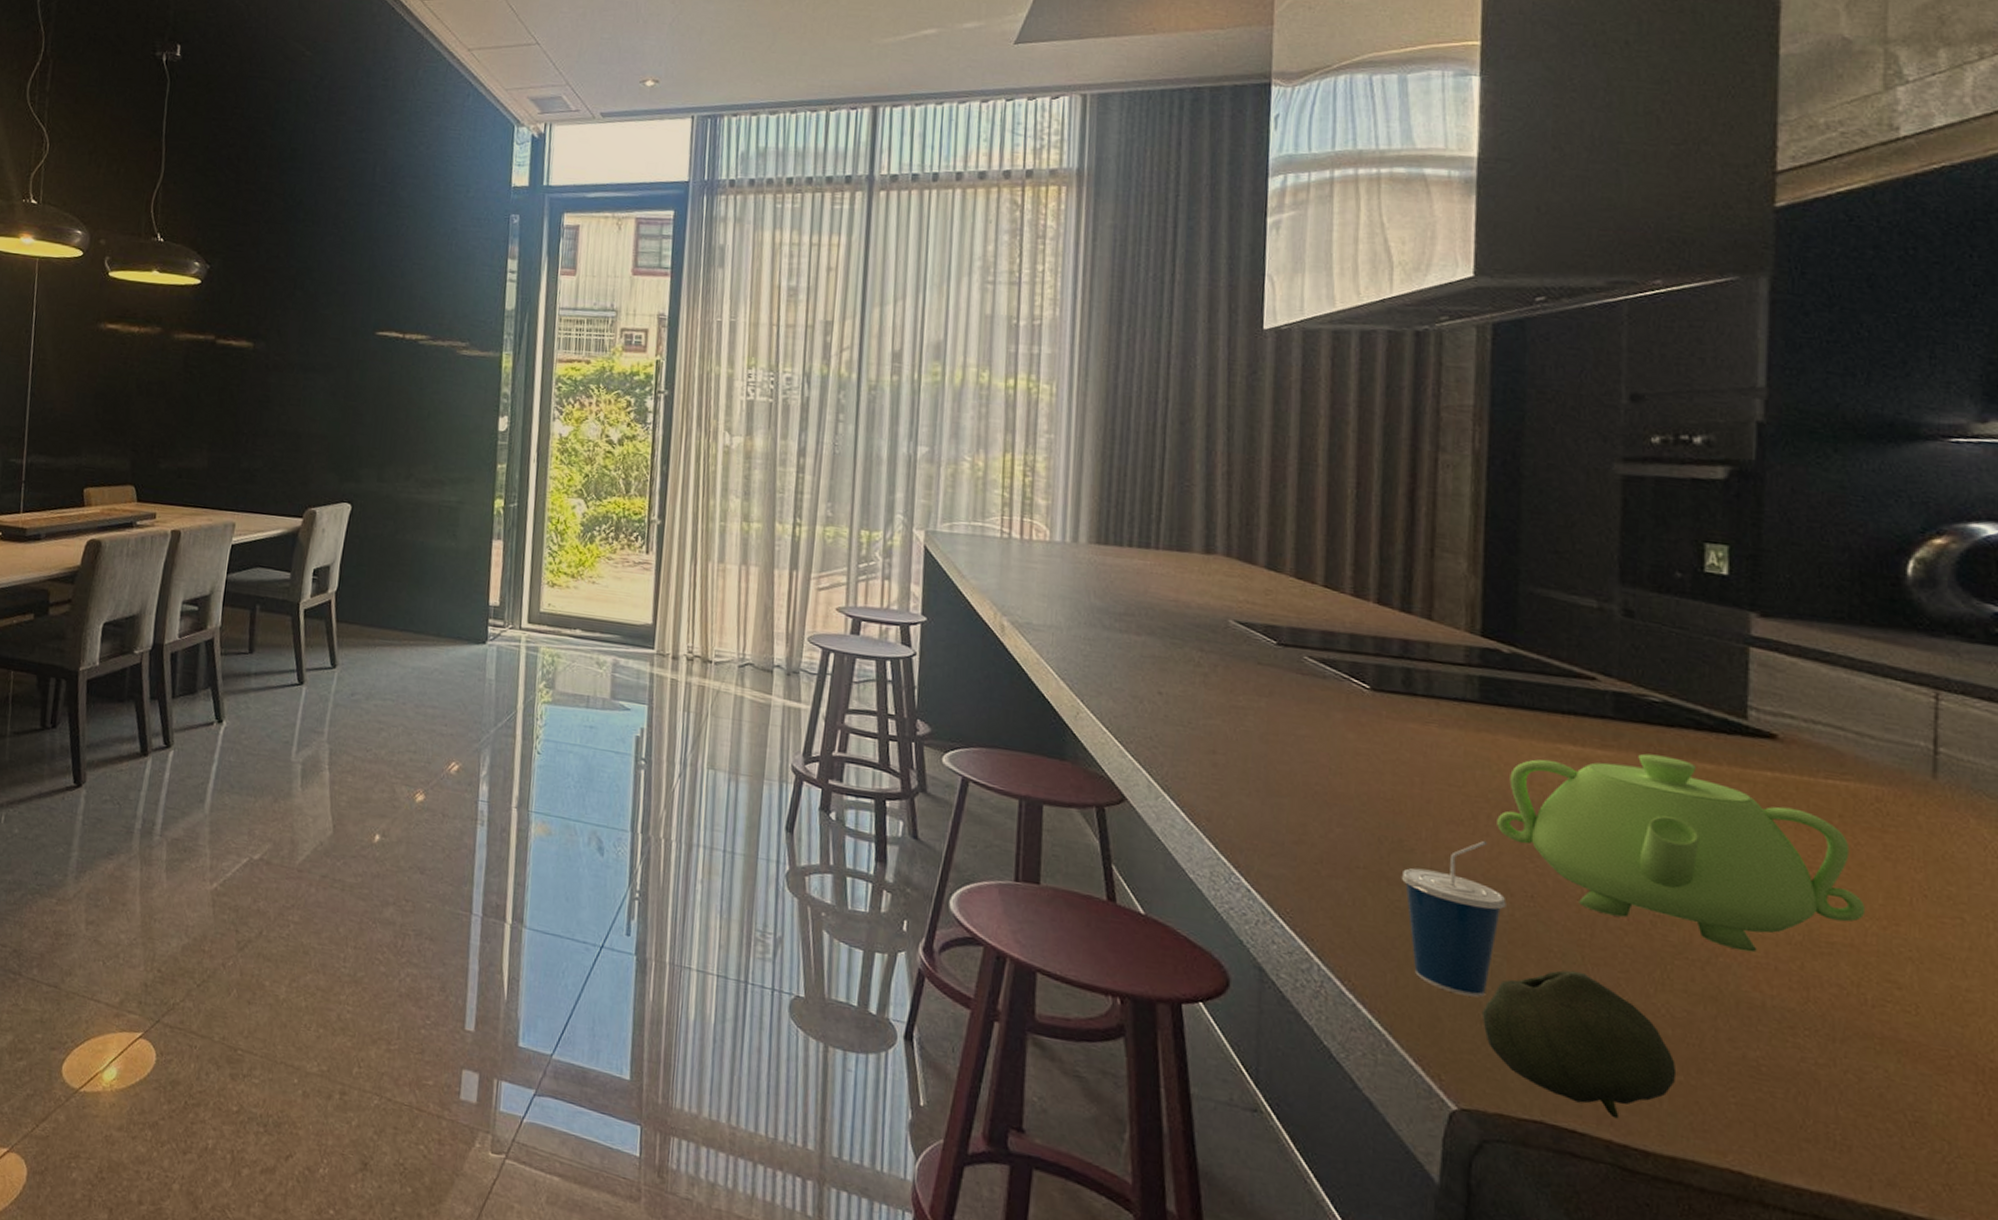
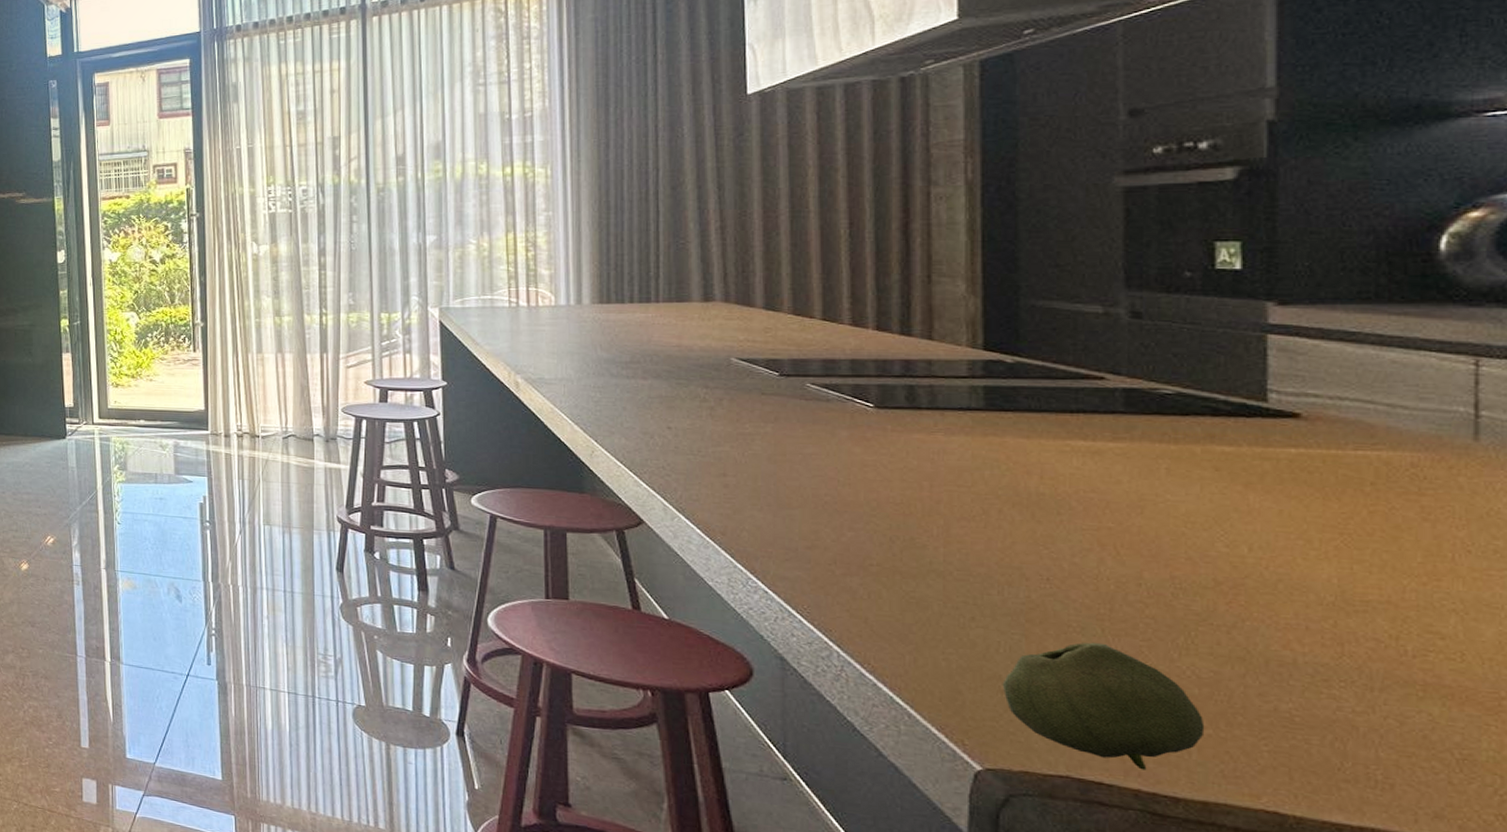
cup: present [1401,840,1507,998] -> none [914,532,1022,671]
teapot: present [1497,753,1866,953] -> none [1009,442,1403,615]

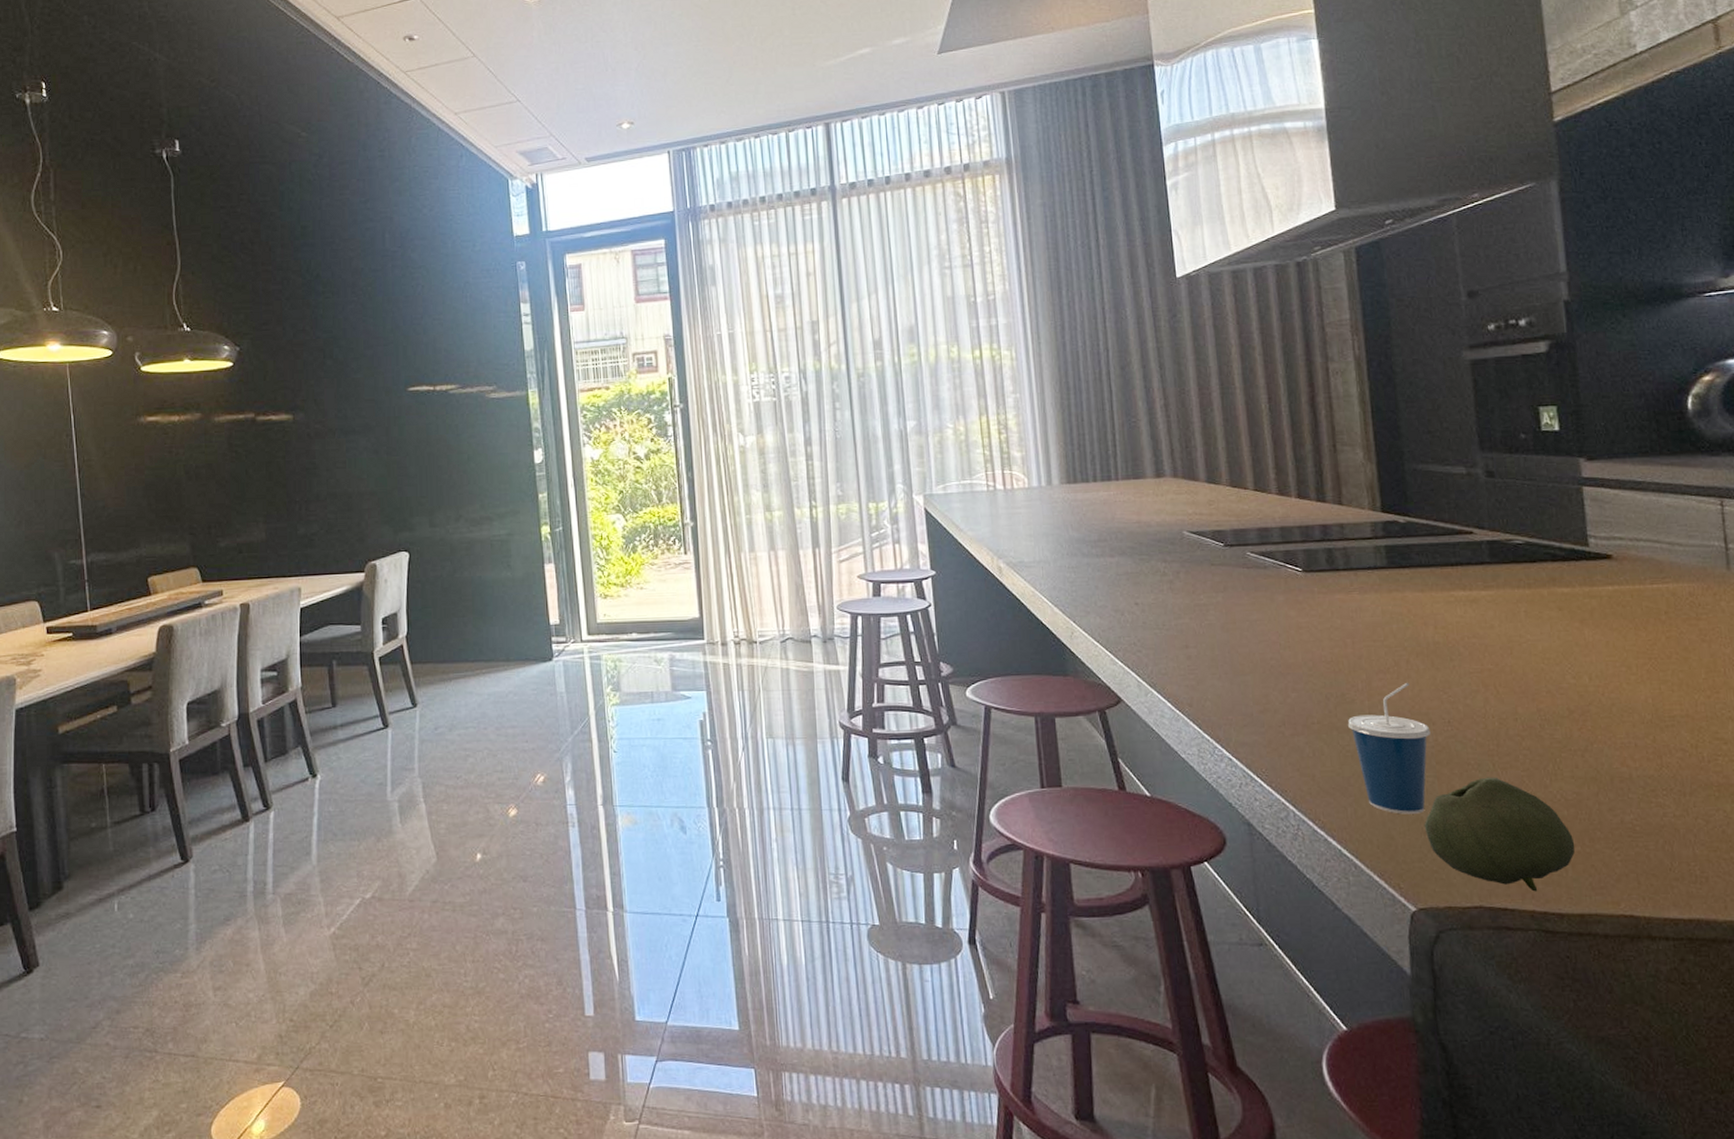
cup: none [914,532,1022,671] -> present [1347,682,1431,814]

